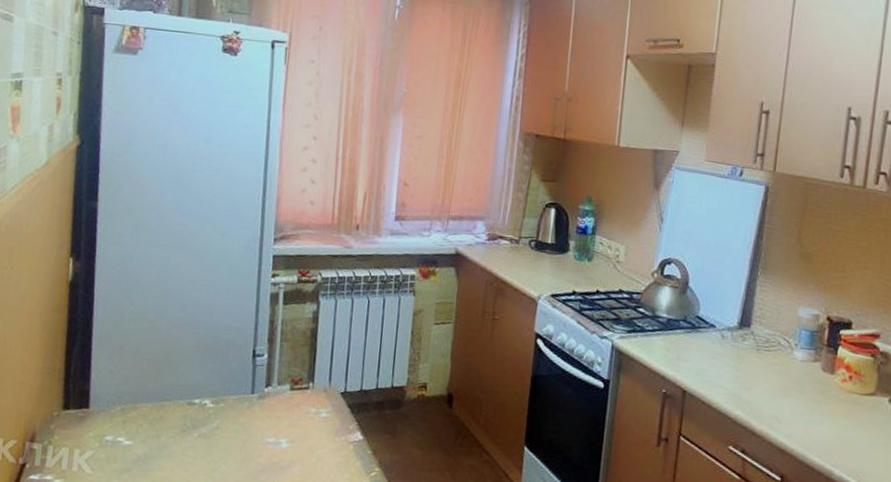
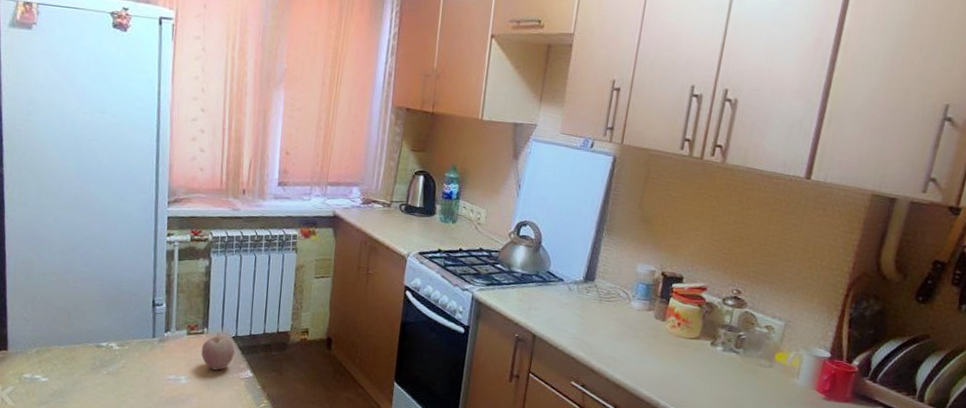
apple: none [305,391,343,432] -> present [201,336,235,371]

